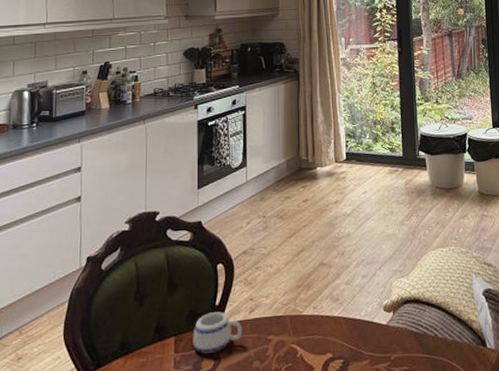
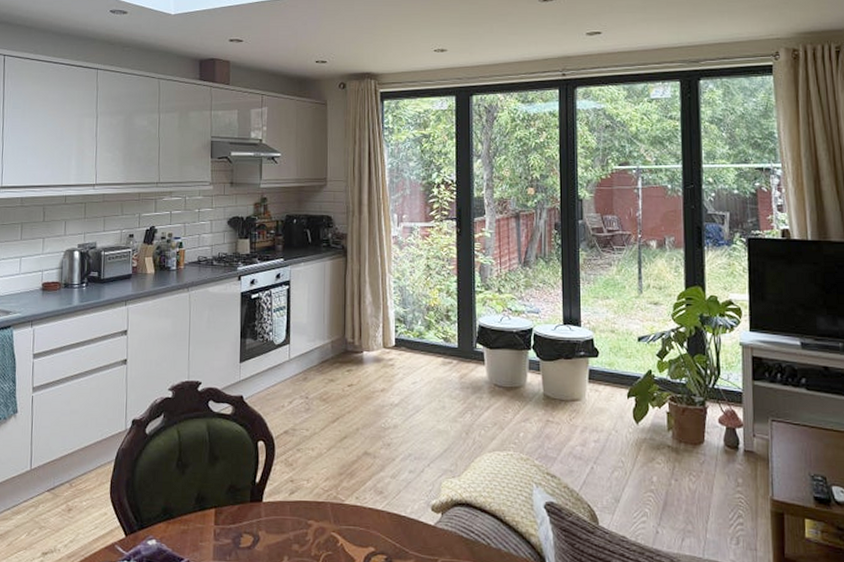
mug: present [193,312,242,354] -> none [232,489,282,530]

